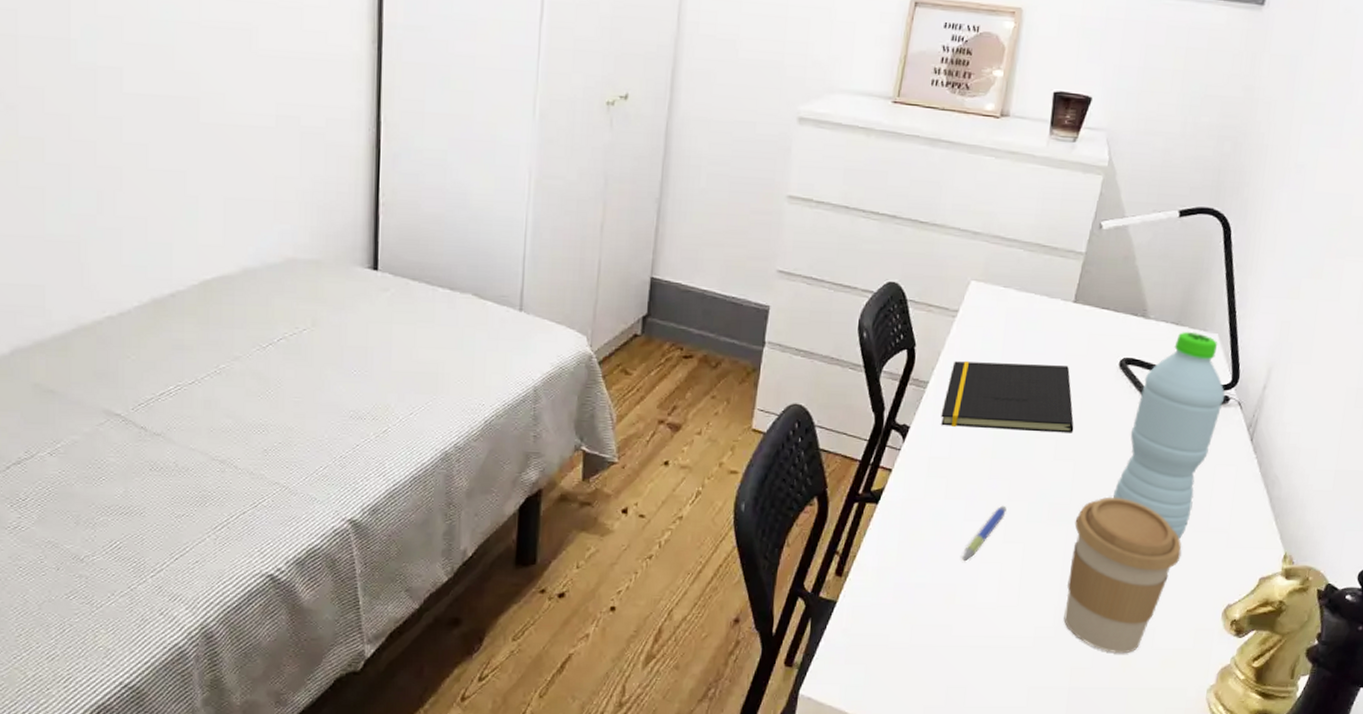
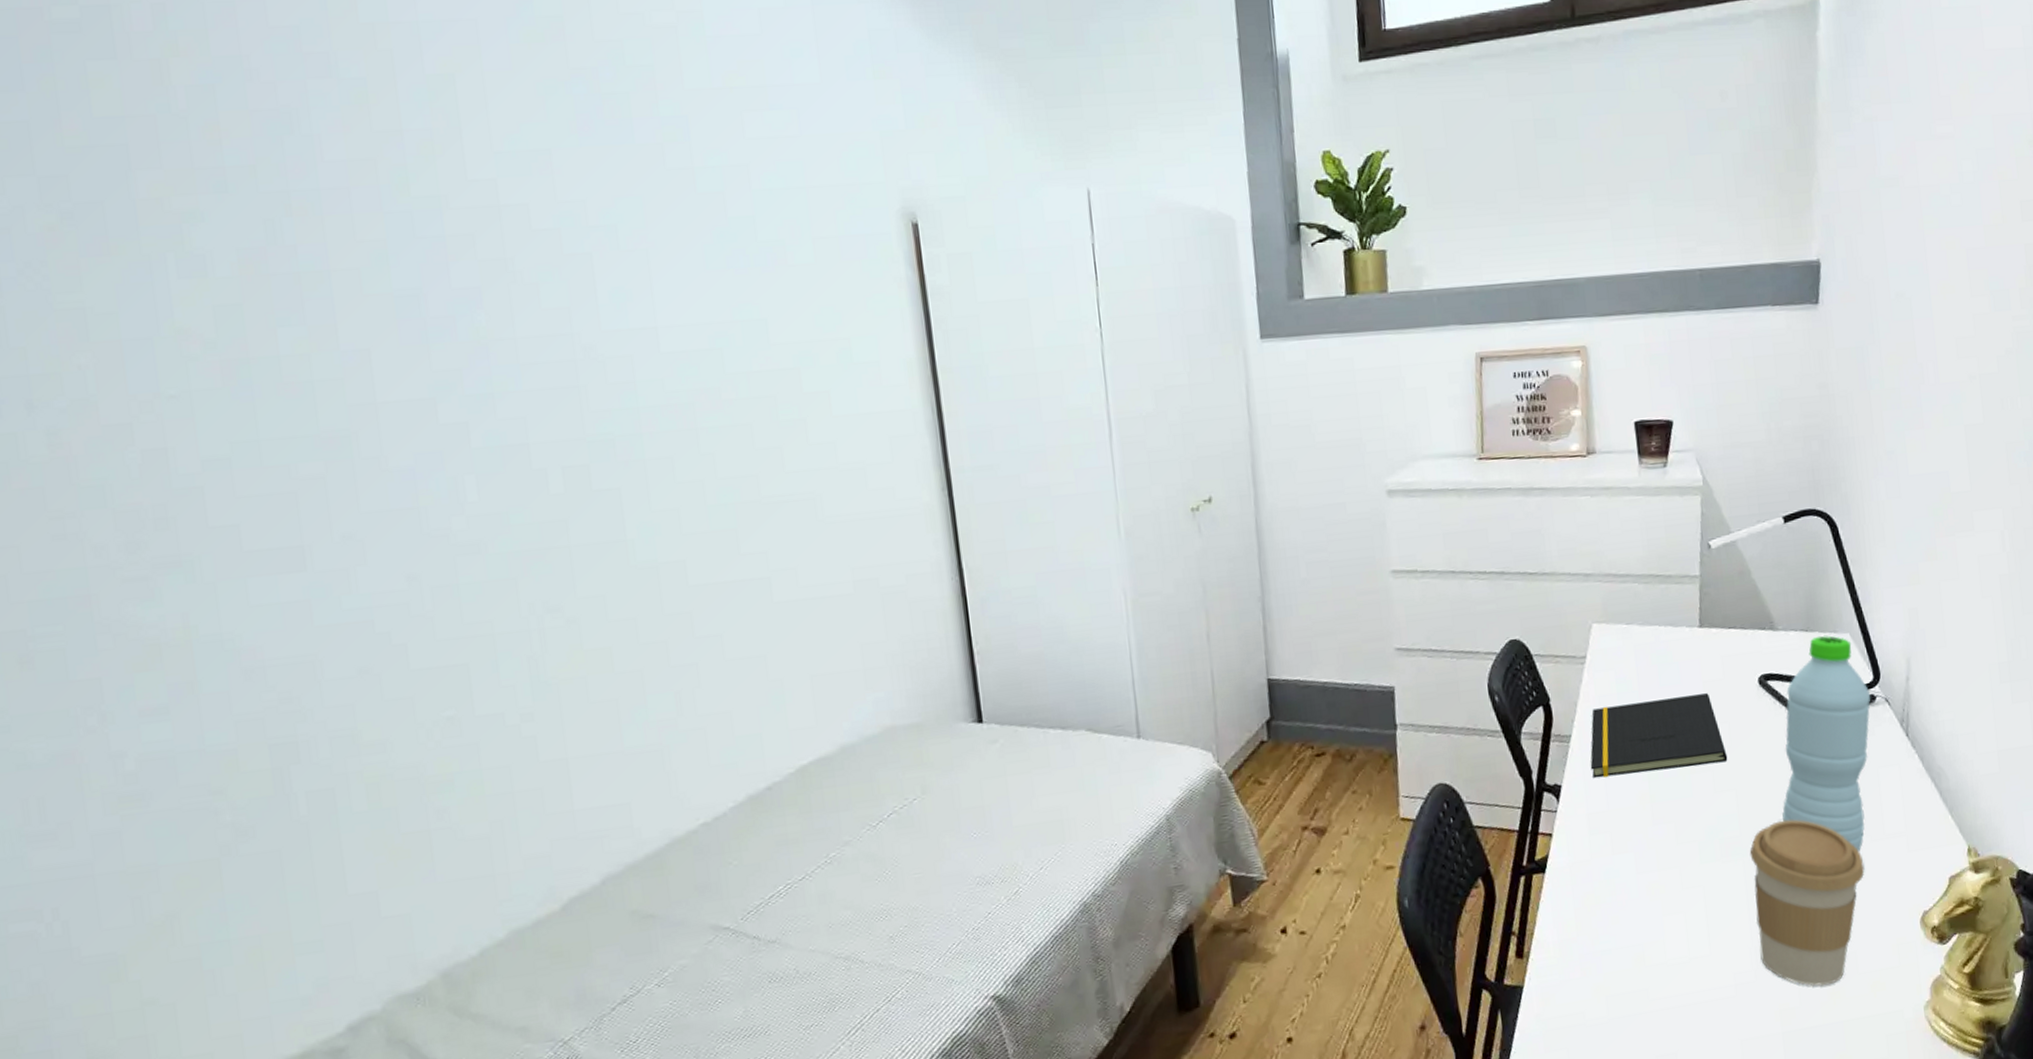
pen: present [962,505,1007,562] -> none [1643,850,1678,918]

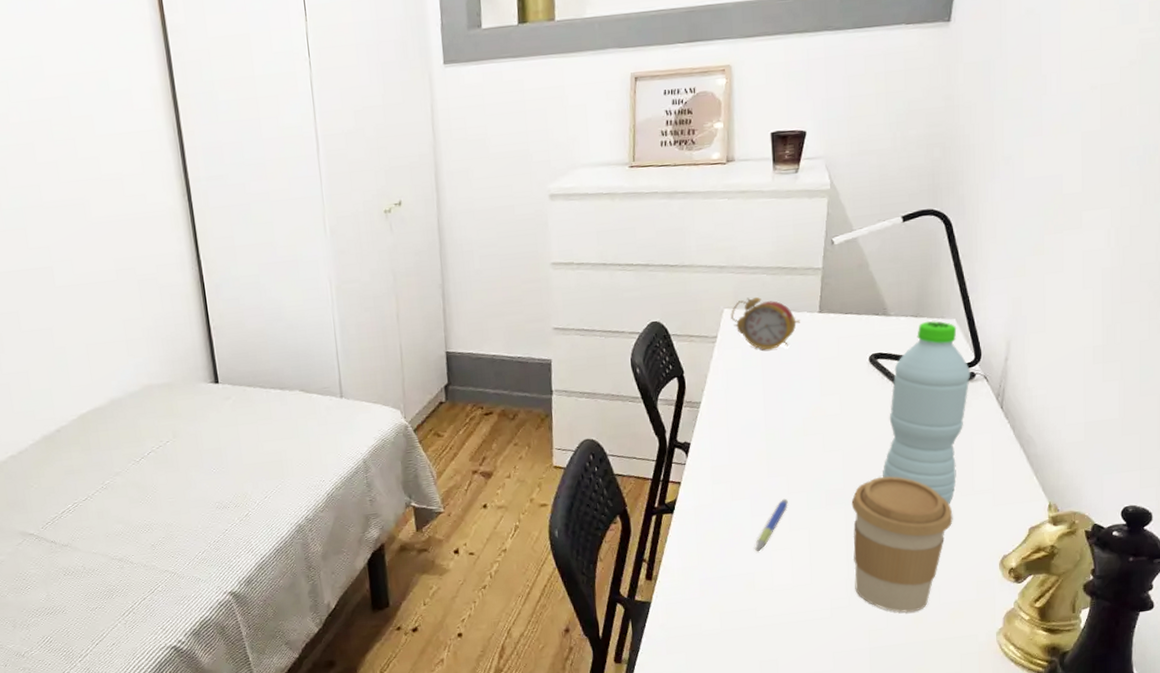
notepad: present [1590,693,1728,779] -> none [716,369,837,438]
alarm clock: none [1600,610,1679,672] -> present [731,297,800,350]
pen: none [1643,850,1678,918] -> present [755,498,788,552]

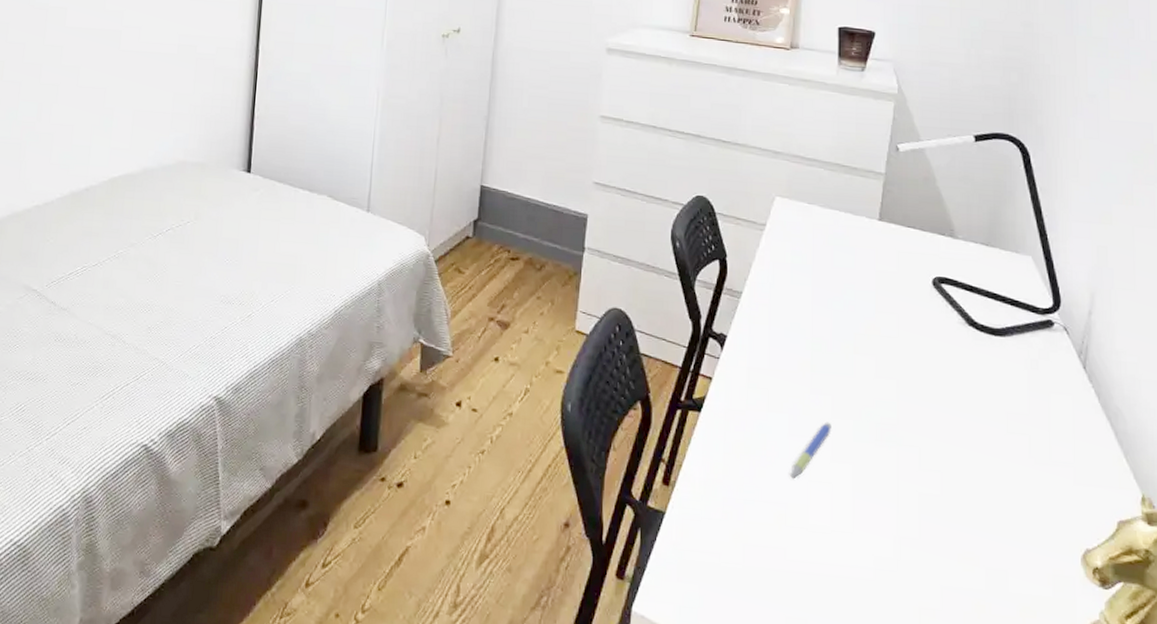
alarm clock: present [731,297,800,350] -> none [782,189,857,250]
coffee cup: present [851,476,953,613] -> none [905,419,1025,596]
water bottle: present [882,320,971,504] -> none [942,253,1049,470]

